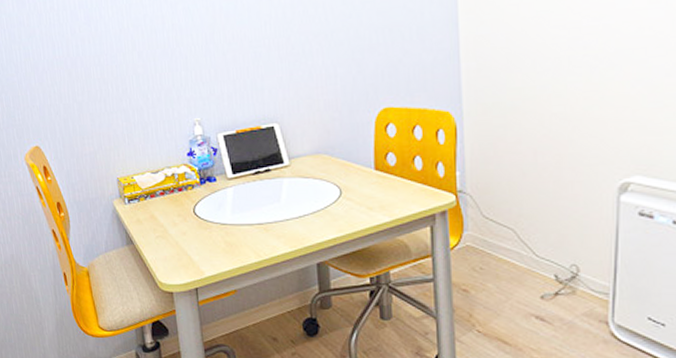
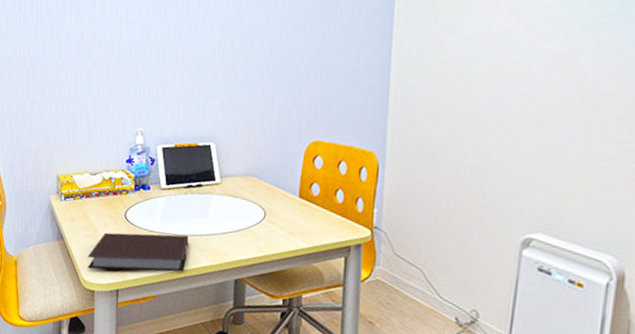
notebook: none [160,224,264,271] -> present [86,232,189,272]

